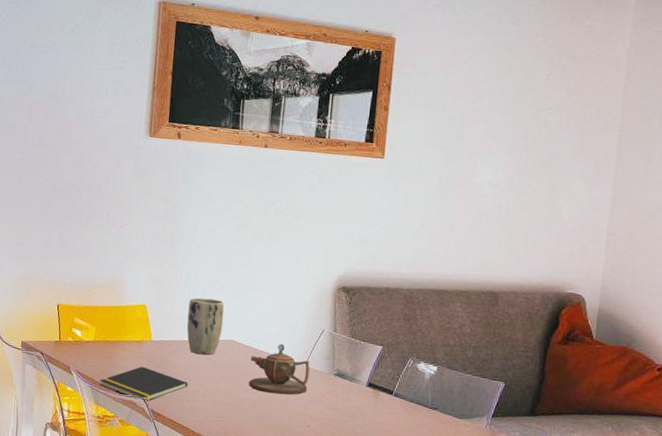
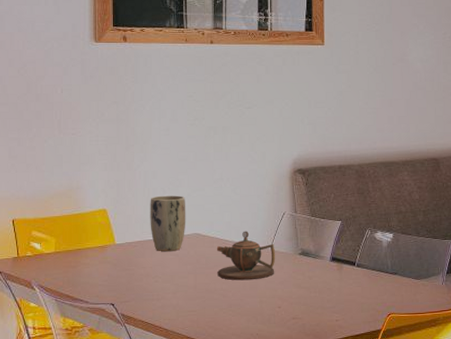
notepad: present [99,366,188,402] -> none [64,271,157,307]

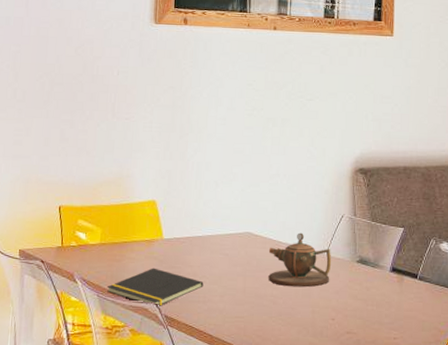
notepad: none [64,271,157,307] -> present [106,267,204,307]
plant pot: present [150,195,186,251] -> none [200,189,239,250]

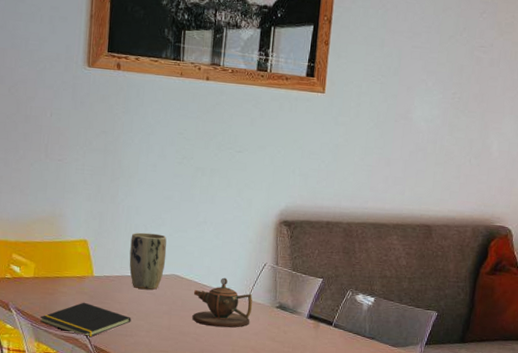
plant pot: none [200,189,239,250] -> present [129,232,167,290]

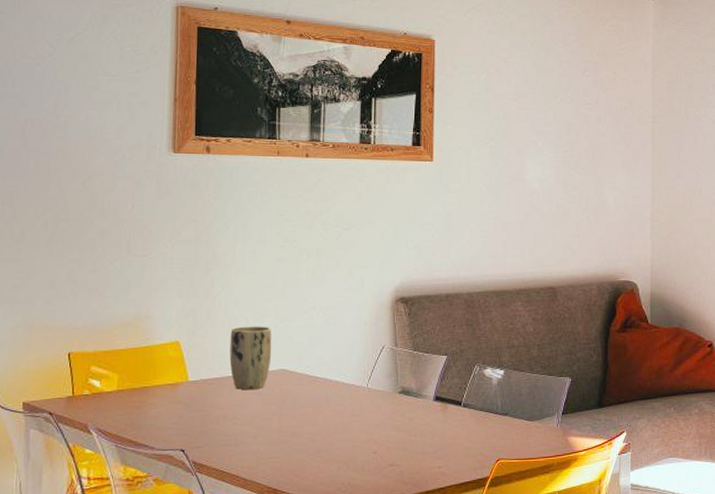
notepad: present [40,302,131,338] -> none [126,412,235,454]
teapot: present [192,277,253,328] -> none [305,366,373,423]

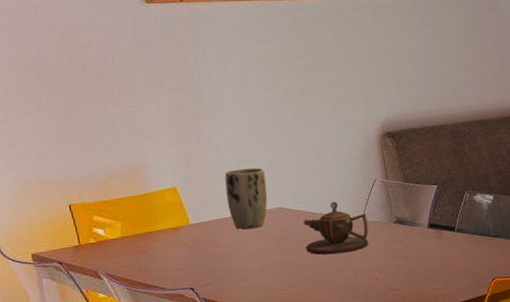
teapot: none [305,366,373,423] -> present [303,201,369,255]

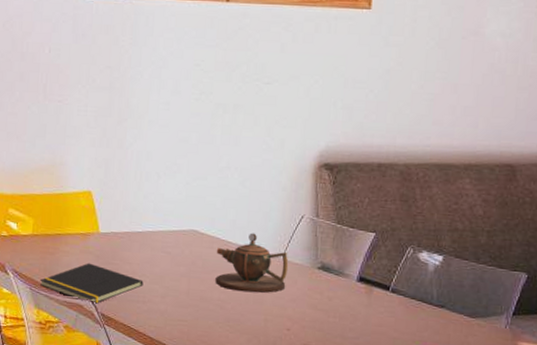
notepad: none [136,254,240,292] -> present [39,263,144,305]
plant pot: present [225,167,268,229] -> none [140,181,184,248]

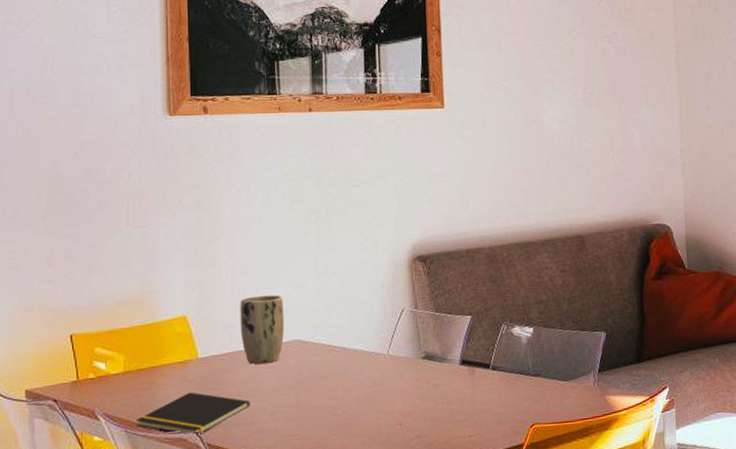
plant pot: none [140,181,184,248] -> present [240,294,285,364]
teapot: present [215,233,289,293] -> none [322,333,395,395]

